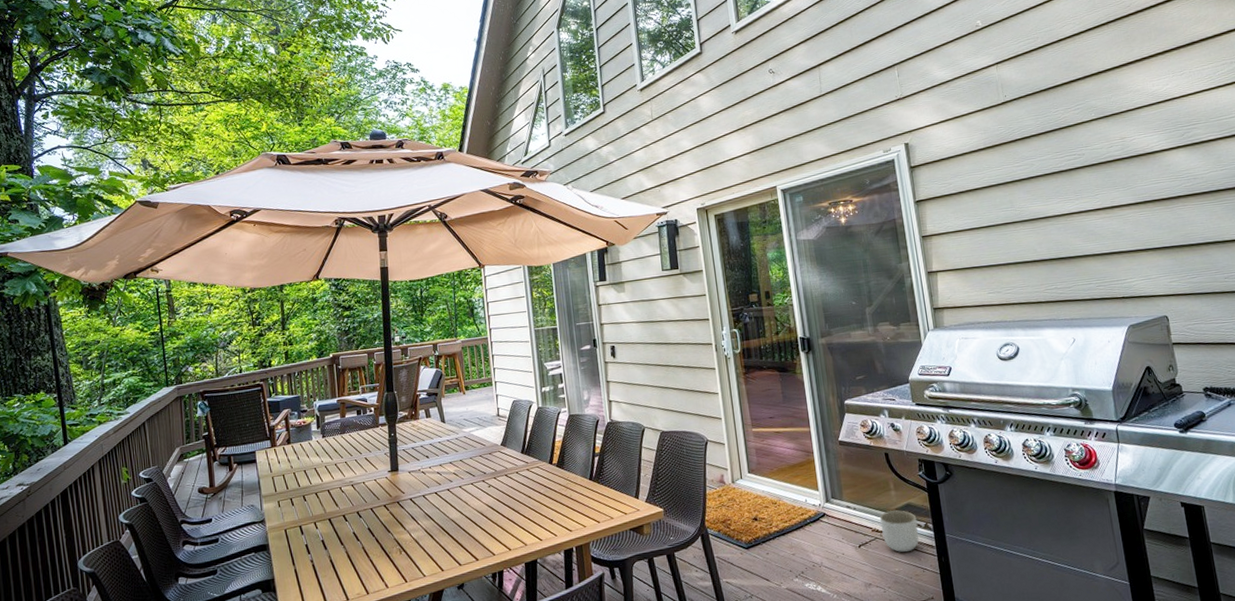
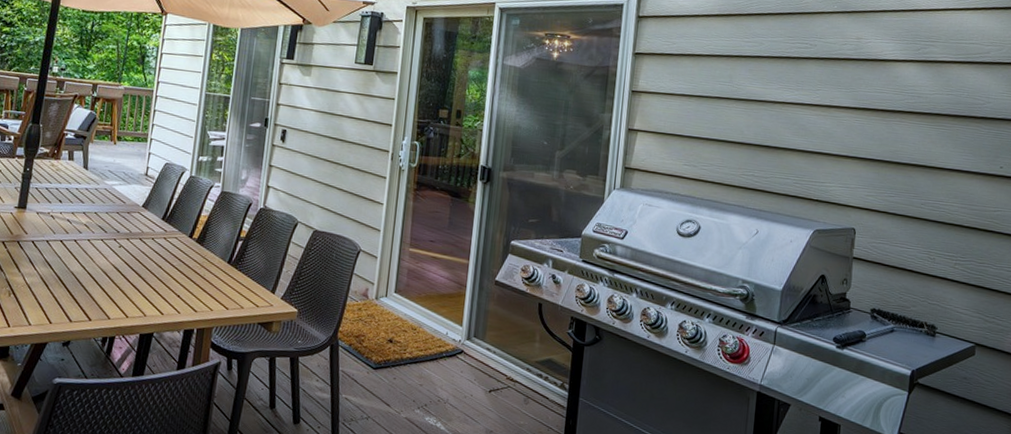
planter: present [879,510,919,553] -> none [516,362,555,408]

